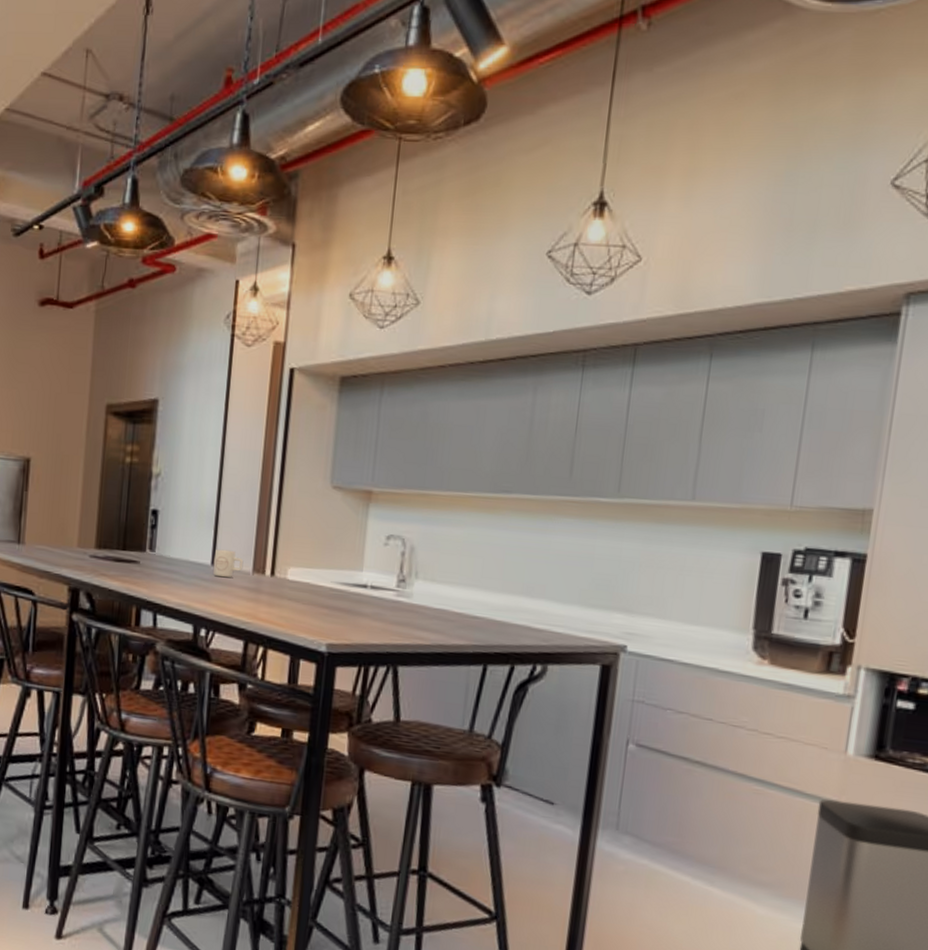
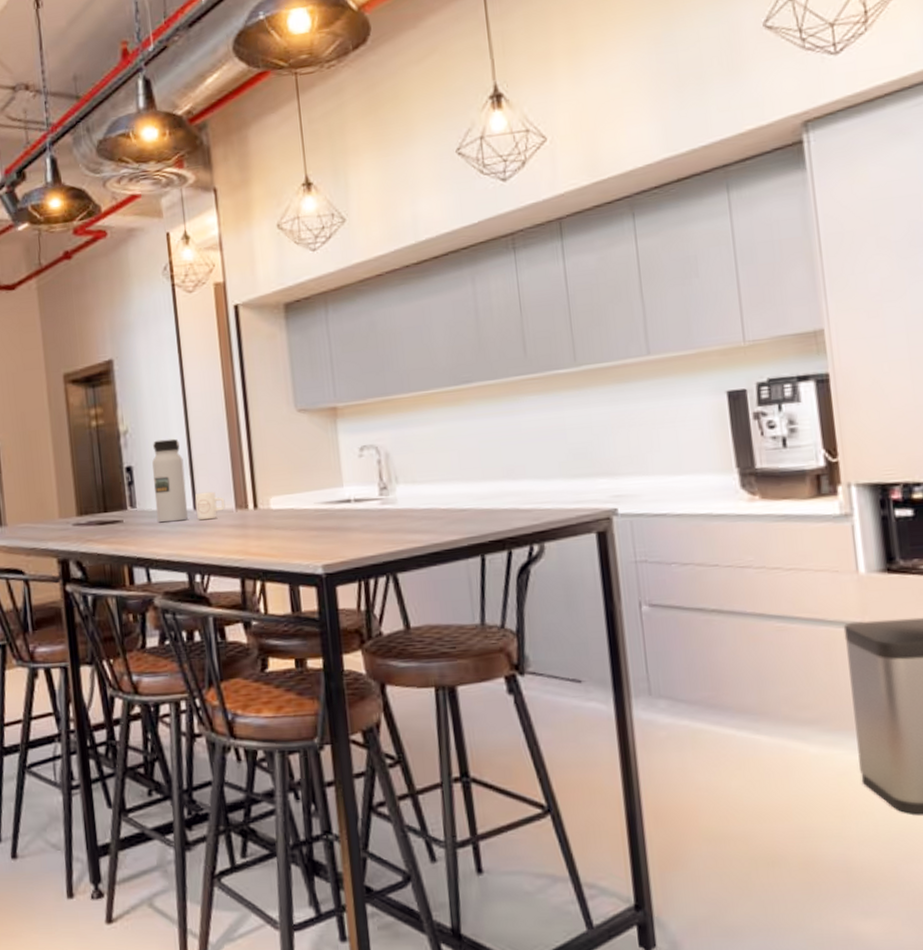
water bottle: none [173,489,210,574] -> present [152,438,189,523]

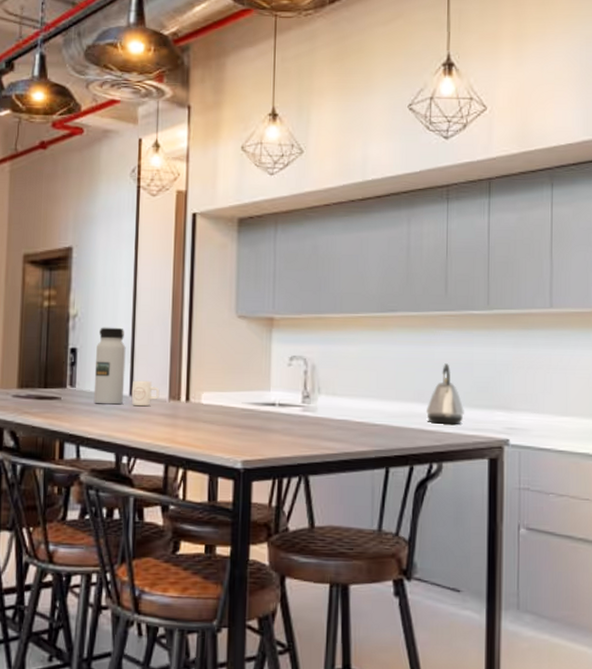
kettle: none [518,432,562,501] -> present [425,363,464,424]

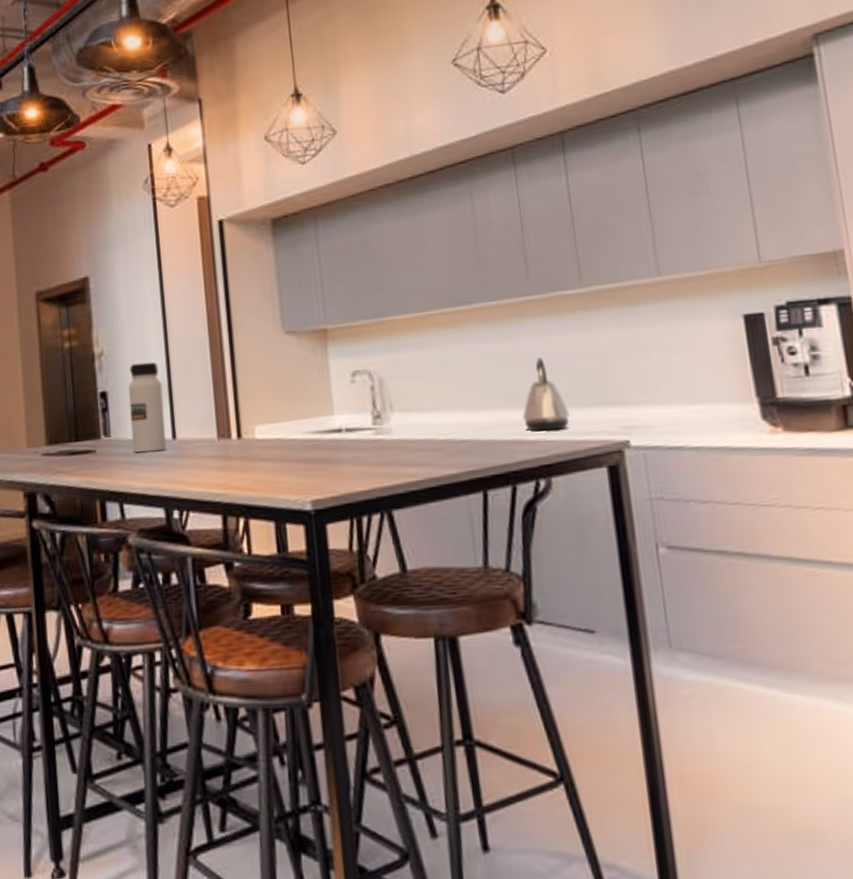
mug: present [131,380,160,407] -> none [173,419,207,451]

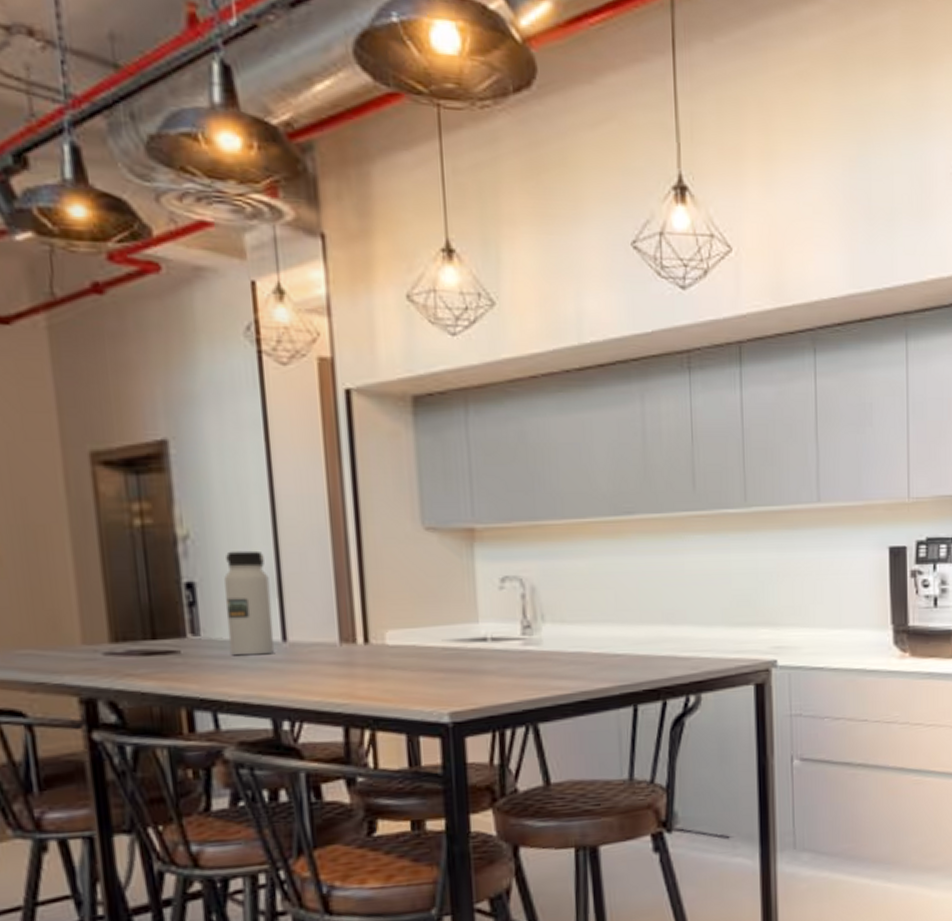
kettle: present [522,358,570,432] -> none [677,575,723,648]

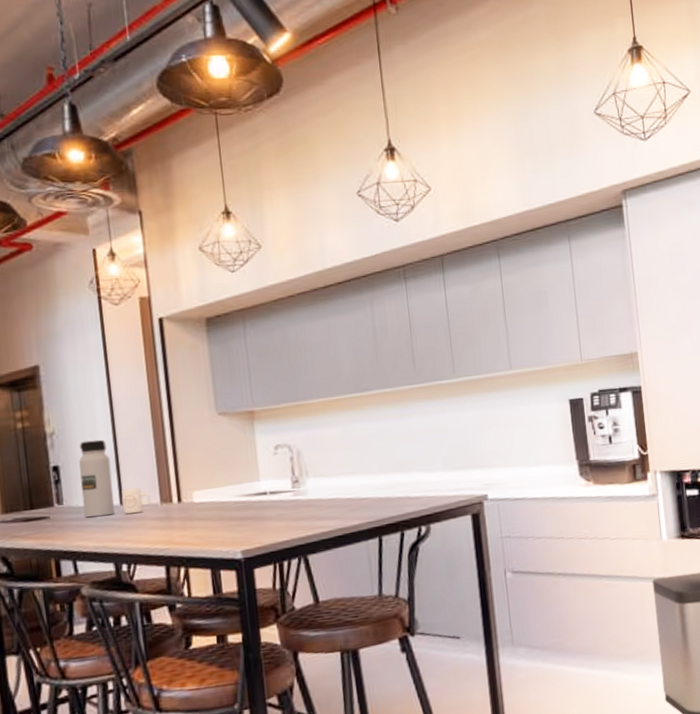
mug: none [284,620,326,655] -> present [121,487,151,515]

